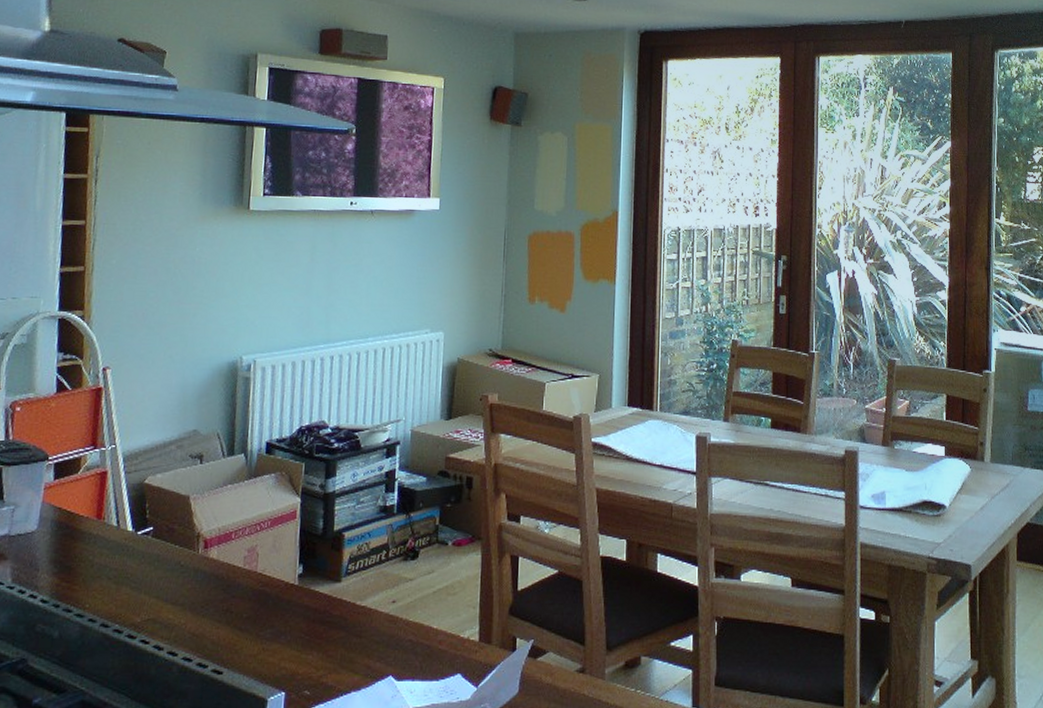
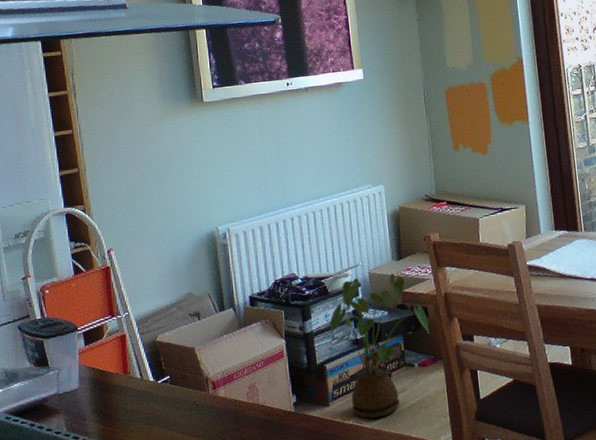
house plant: none [355,434,472,601] -> present [329,273,430,419]

